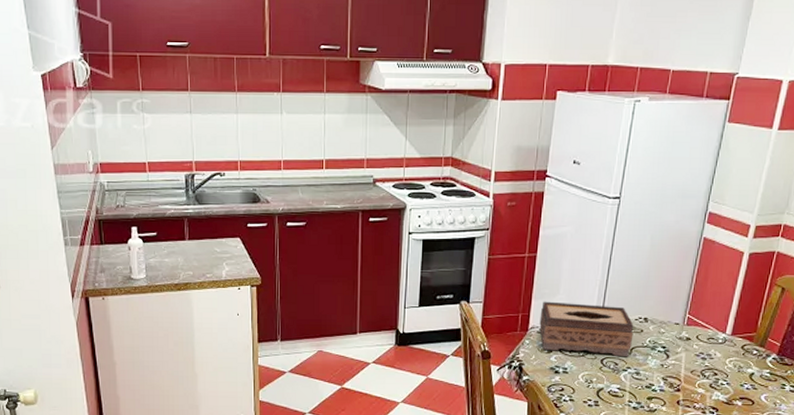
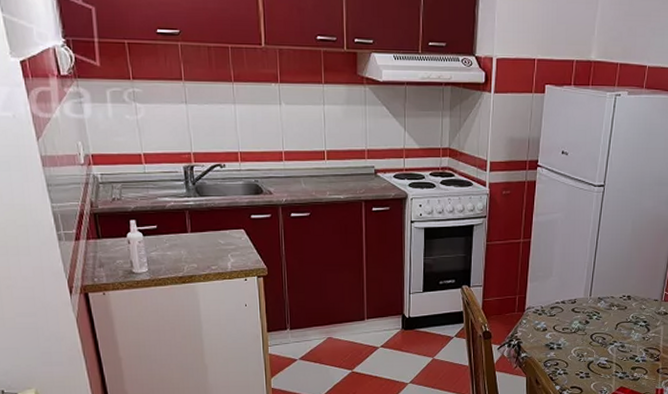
tissue box: present [539,301,634,357] -> none [535,283,619,332]

